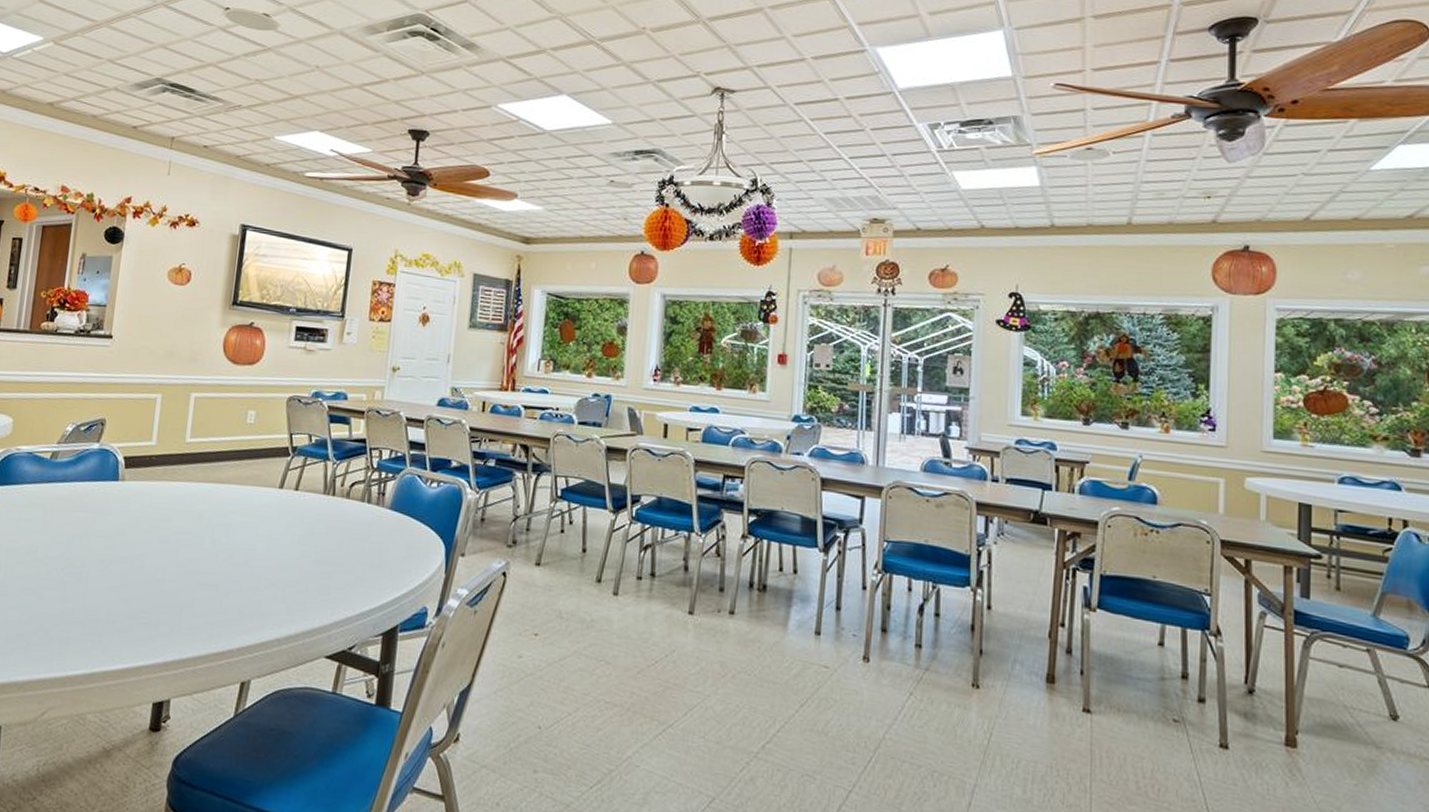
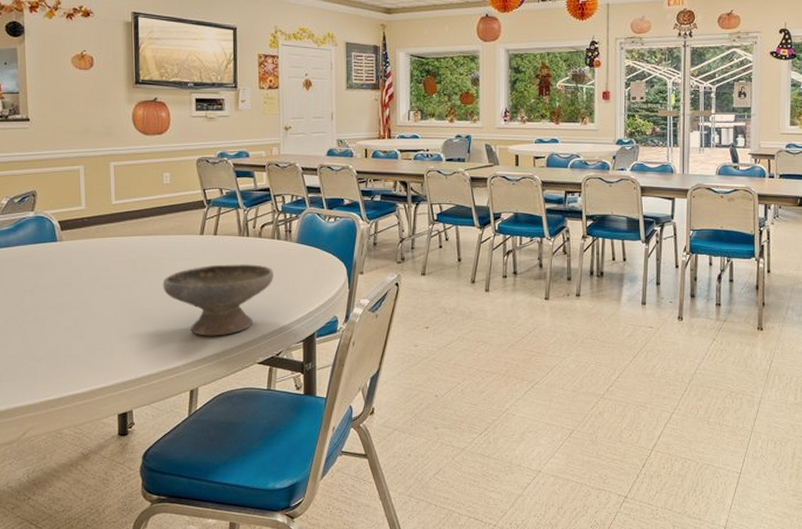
bowl: none [227,526,358,617] -> present [162,264,274,336]

